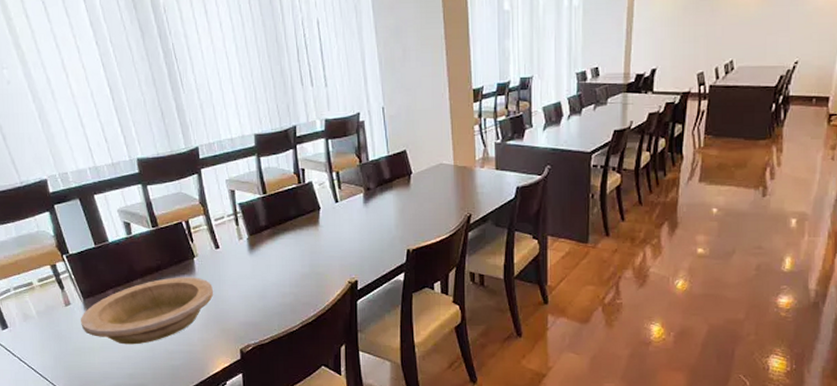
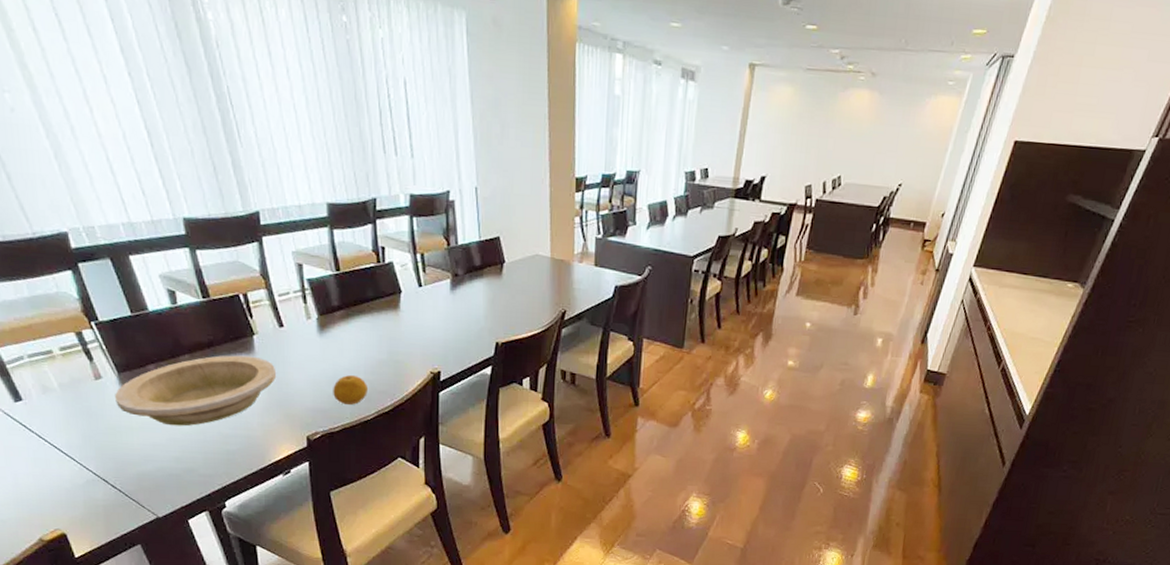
fruit: none [262,289,293,317] -> present [333,375,367,405]

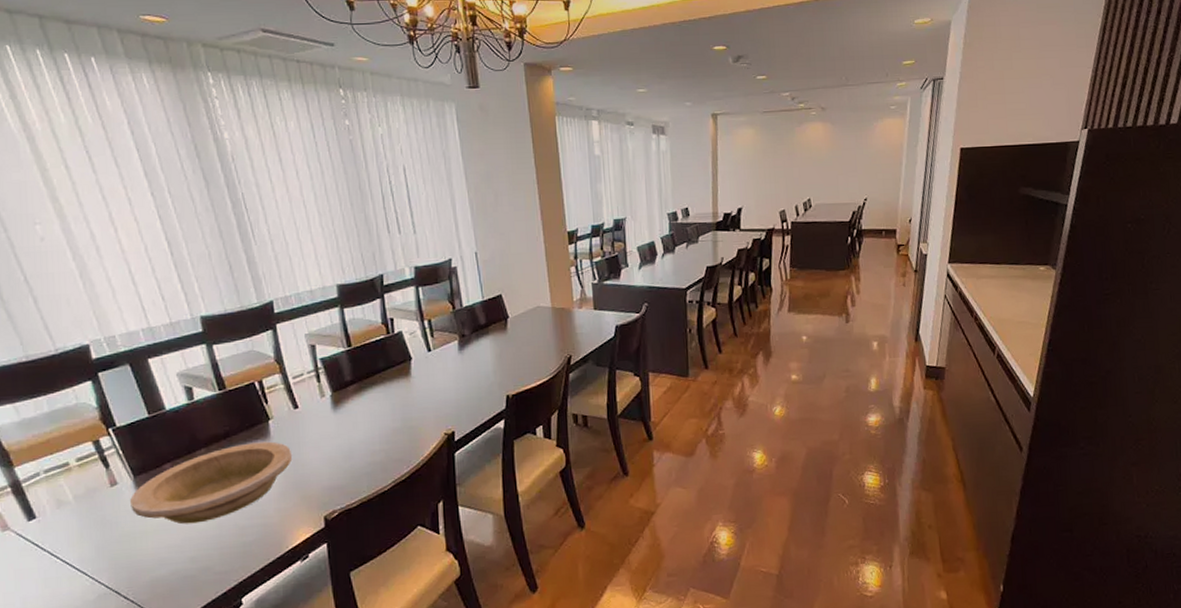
fruit: present [333,375,367,405] -> none [349,447,383,478]

